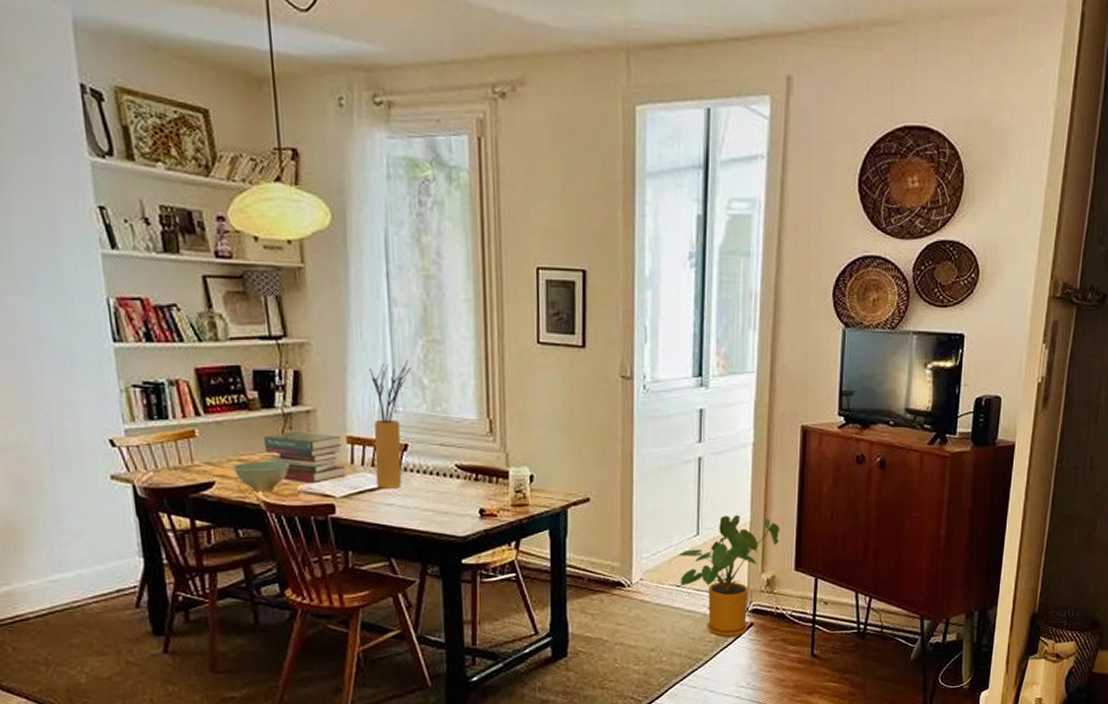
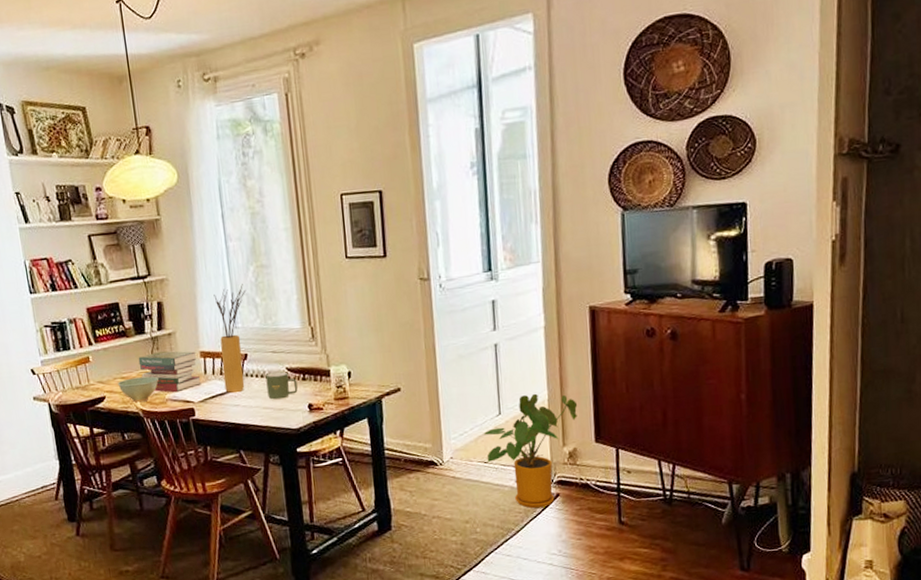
mug: none [429,469,468,502] -> present [265,372,298,401]

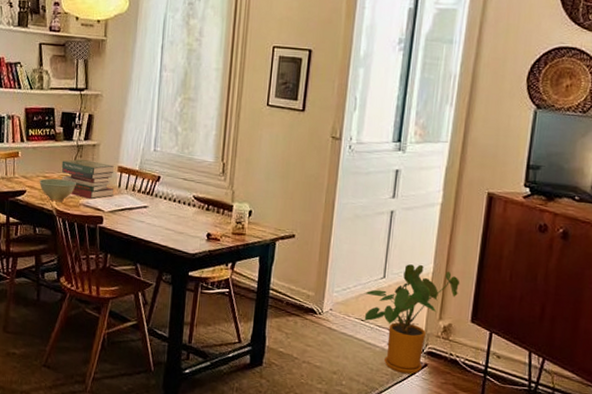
vase: present [213,284,246,394] -> none [134,112,171,210]
mug: present [265,372,298,401] -> none [172,198,201,225]

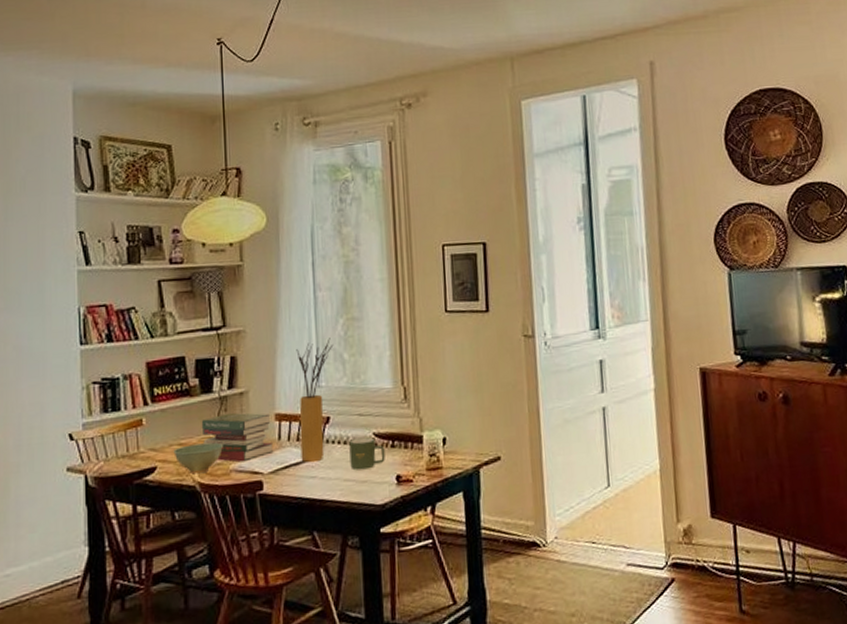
vase: none [134,112,171,210] -> present [296,338,334,463]
mug: none [172,198,201,225] -> present [349,437,385,472]
house plant: present [364,264,460,375] -> none [589,462,691,597]

